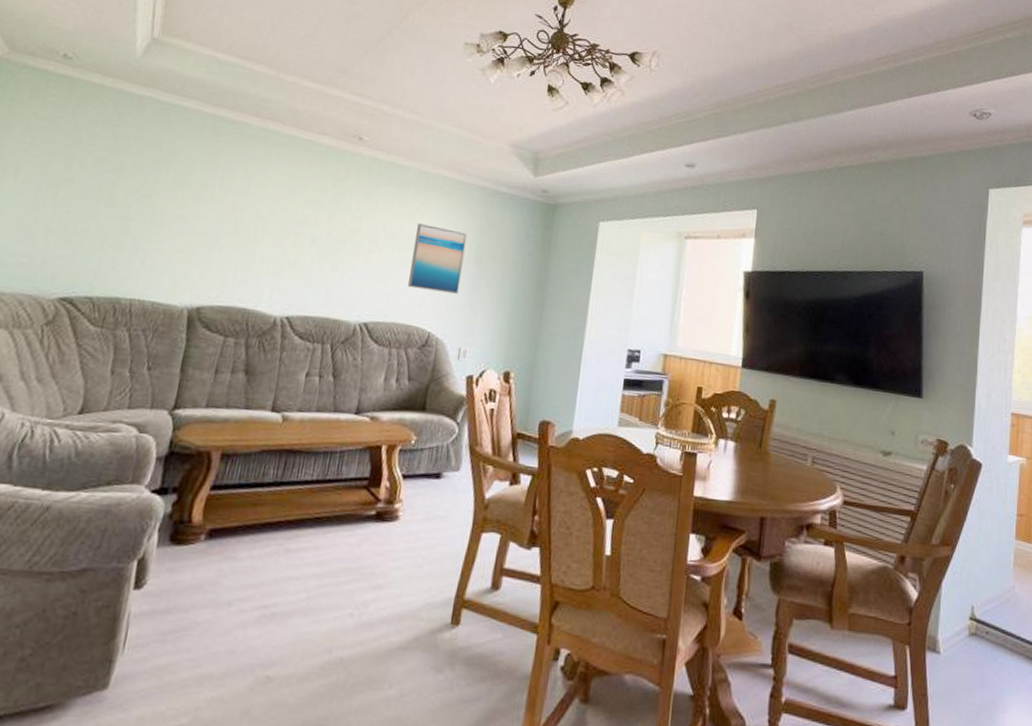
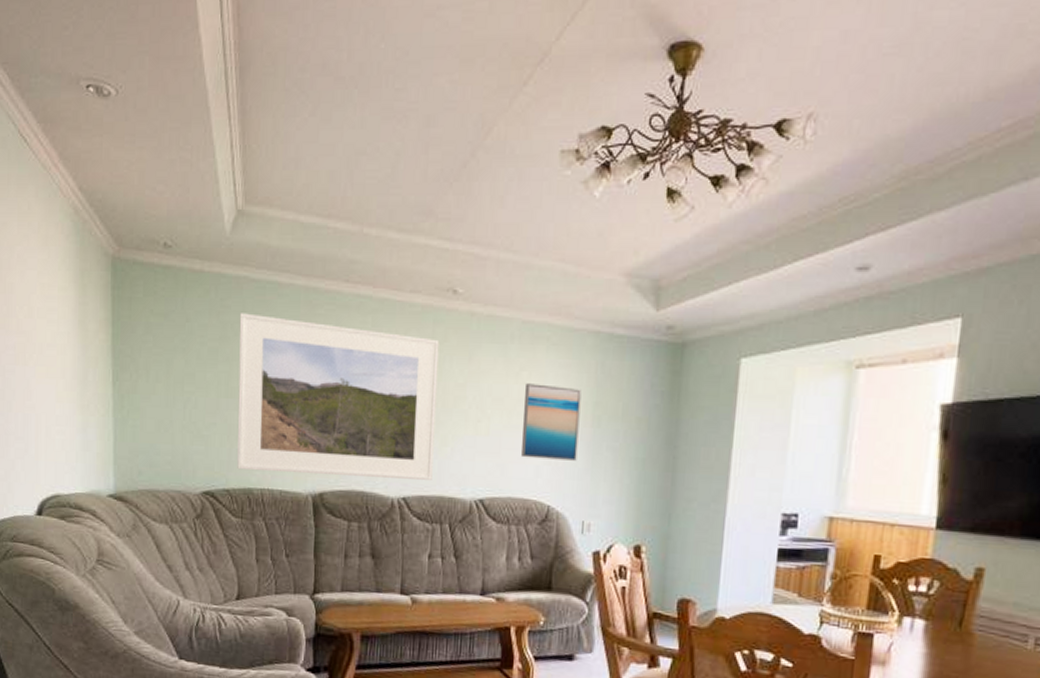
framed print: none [106,129,341,302] -> present [237,313,440,480]

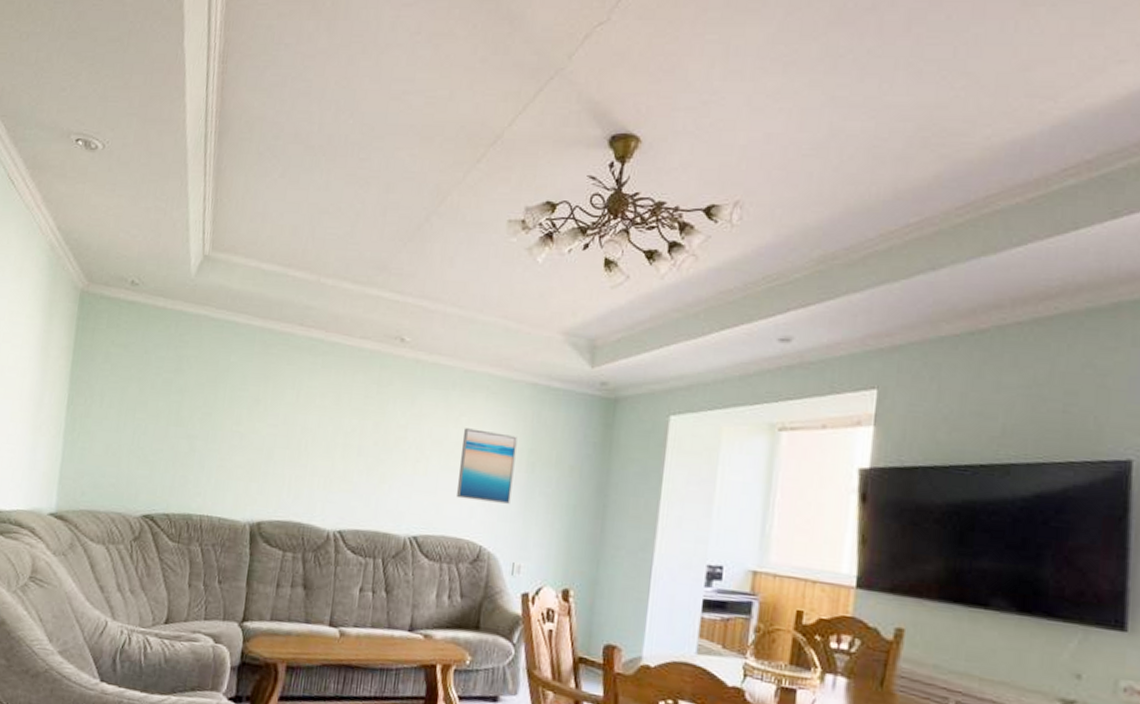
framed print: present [237,313,440,480] -> none [179,348,385,515]

